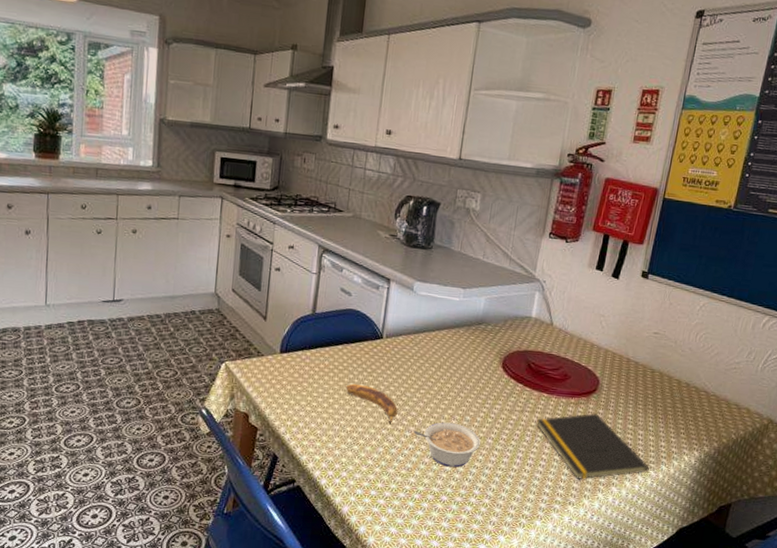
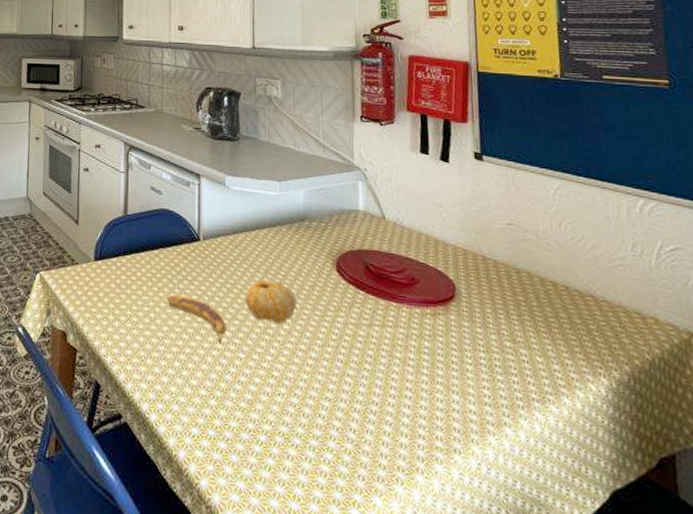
legume: present [413,422,481,467] -> none [247,340,328,399]
fruit: none [417,373,463,409] -> present [245,280,296,324]
notepad: present [536,413,649,479] -> none [389,327,548,417]

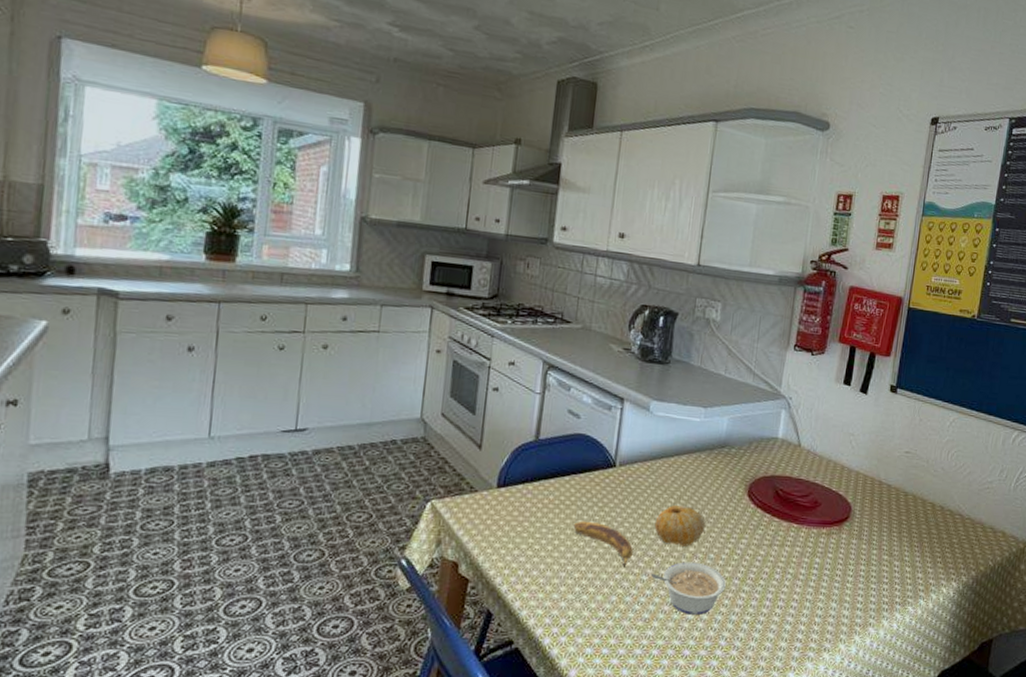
legume: none [247,340,328,399] -> present [650,562,726,615]

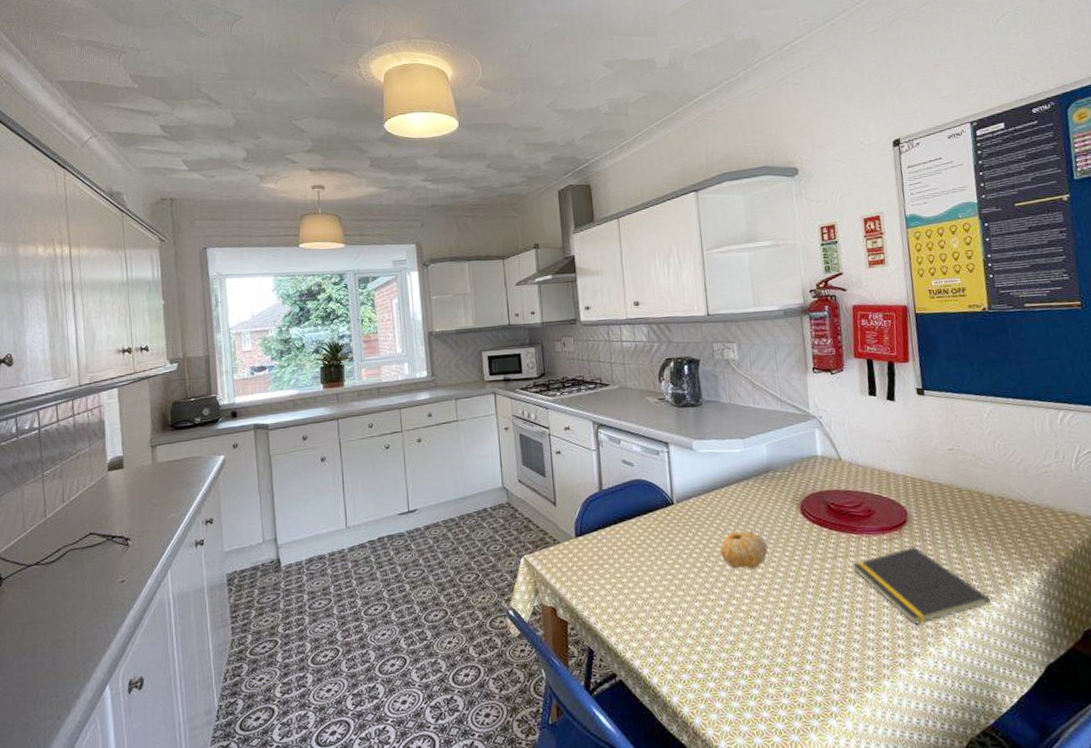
banana: present [573,520,633,566] -> none [647,556,706,594]
legume: present [650,562,726,615] -> none [726,582,801,633]
notepad: none [786,544,907,621] -> present [852,547,991,625]

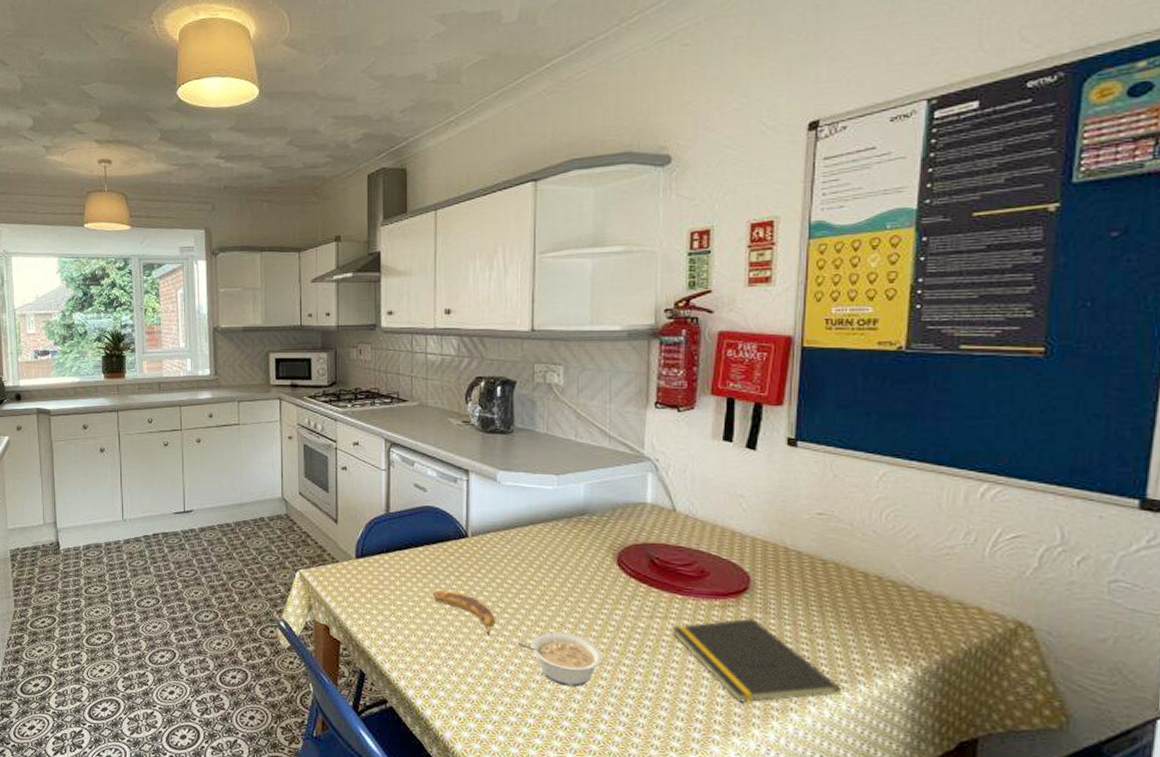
banana: none [647,556,706,594] -> present [432,589,495,634]
fruit: present [720,531,768,569] -> none [516,575,571,617]
legume: none [726,582,801,633] -> present [517,631,602,687]

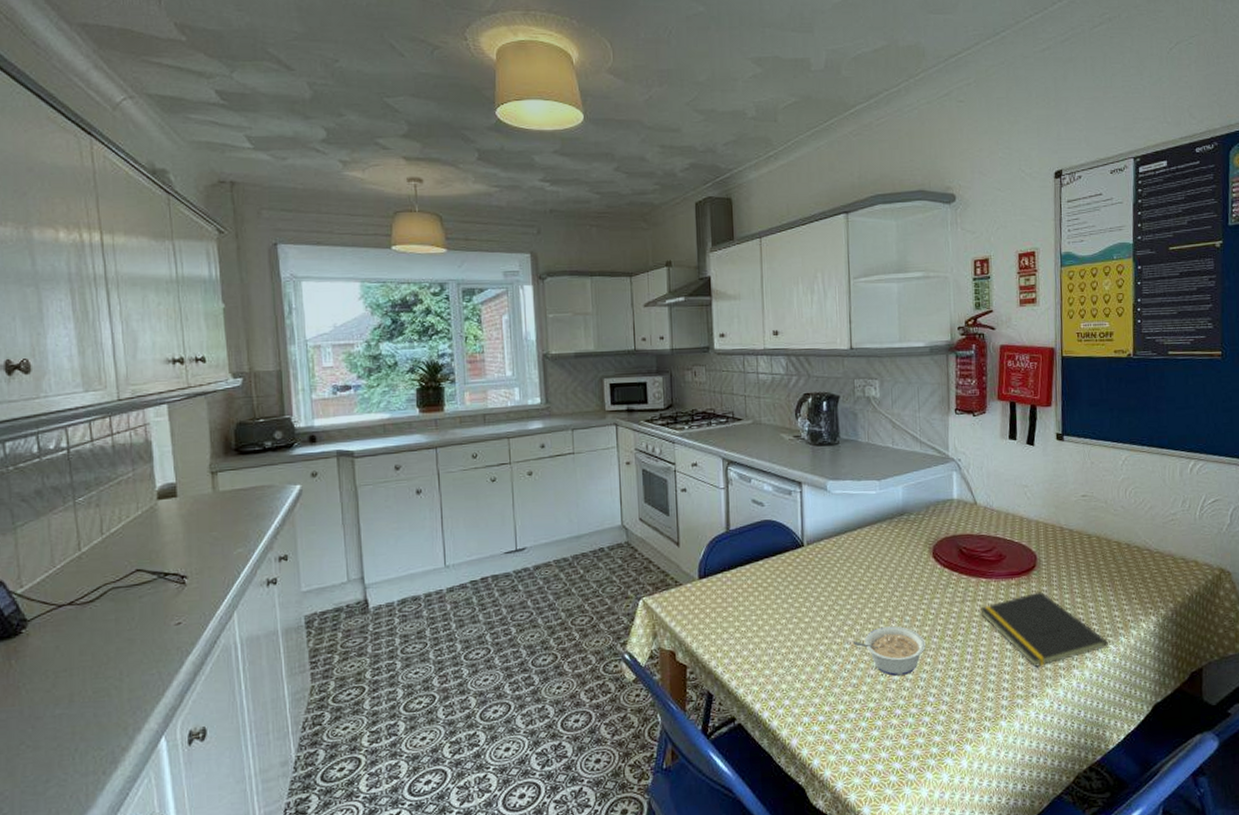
banana: present [432,589,495,634] -> none [773,599,832,638]

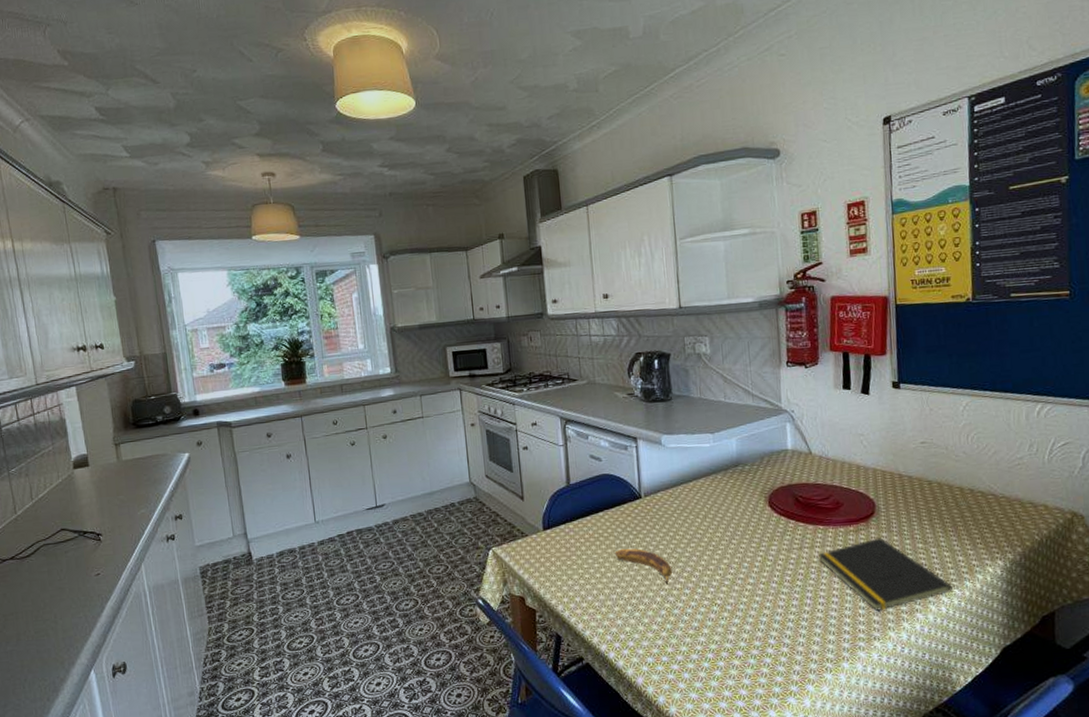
banana: none [773,599,832,638] -> present [615,548,672,584]
legume: present [852,626,926,676] -> none [692,572,765,619]

